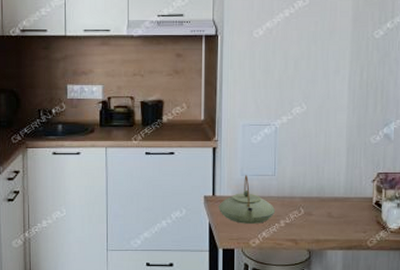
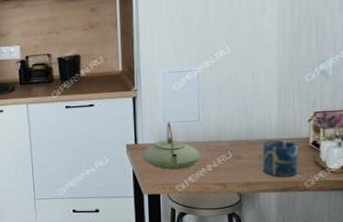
cup: none [331,199,364,236] -> present [262,140,299,178]

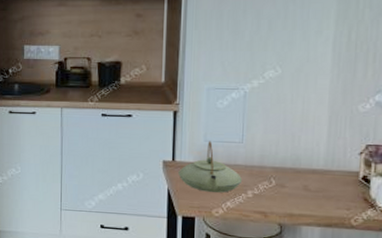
cup: present [262,140,299,178] -> none [307,171,348,213]

